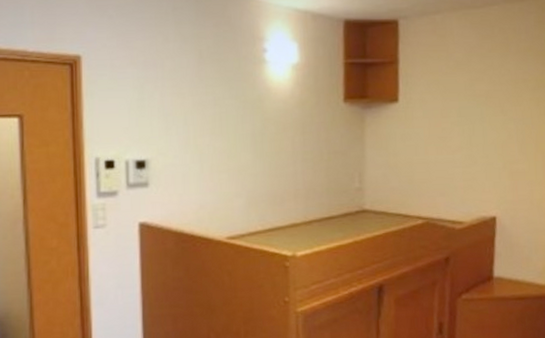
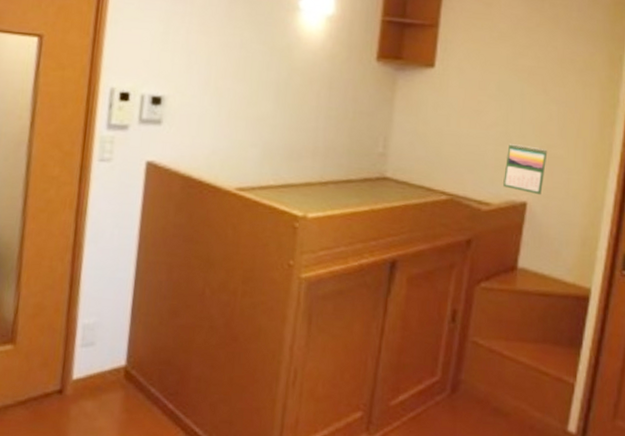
calendar: none [473,164,511,209] -> present [503,144,548,196]

